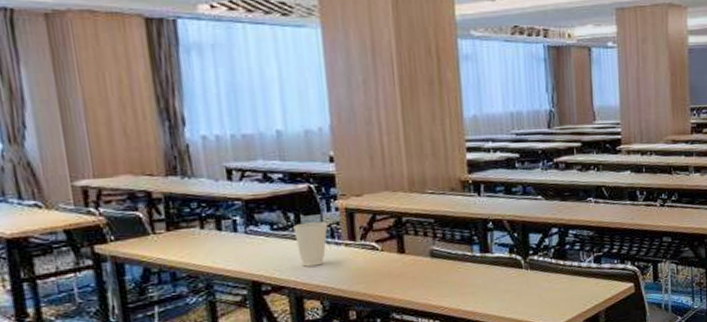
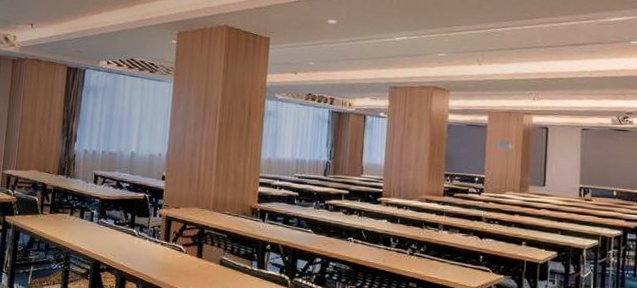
cup: present [293,221,328,267] -> none [129,222,153,257]

